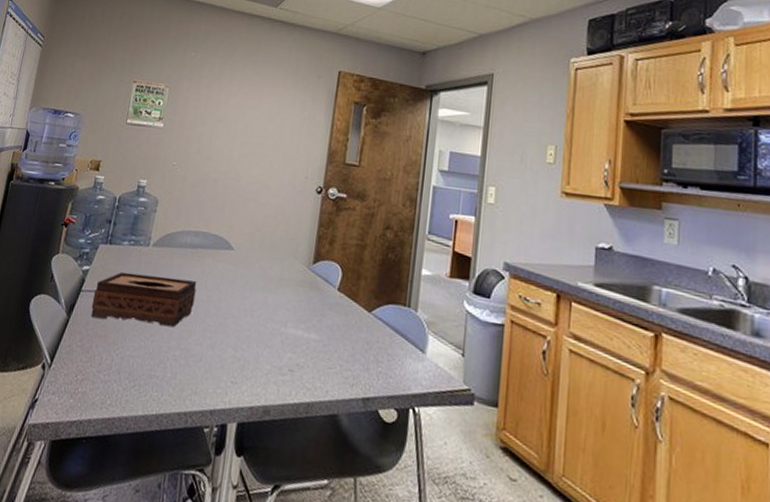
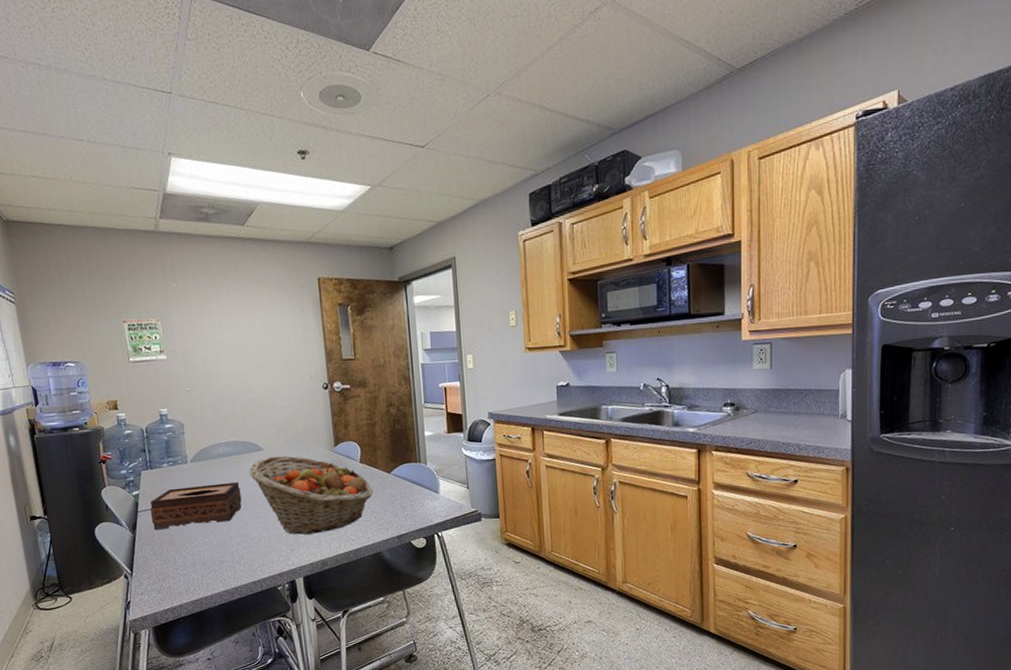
fruit basket: none [210,259,346,370] -> present [249,455,374,535]

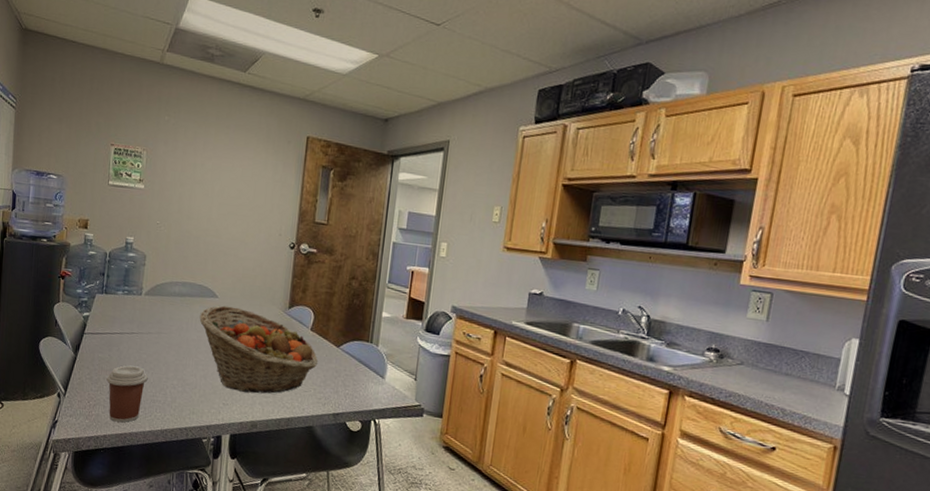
tissue box: present [150,481,242,531] -> none [95,317,187,362]
coffee cup: none [170,532,212,590] -> present [106,365,148,423]

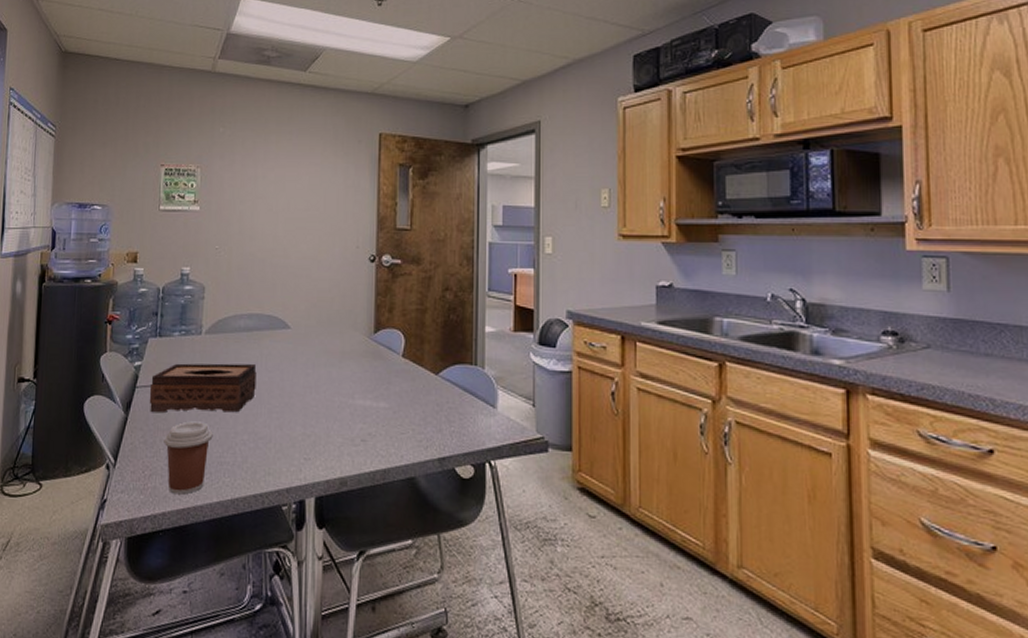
tissue box: none [95,317,187,362] -> present [149,363,257,413]
fruit basket: present [199,305,319,394] -> none [270,337,415,442]

